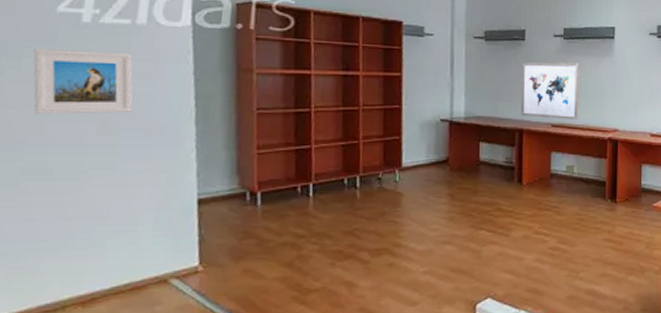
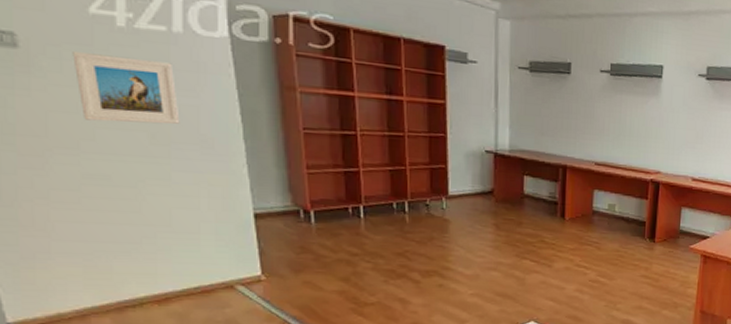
wall art: present [521,62,579,119] -> none [565,97,625,159]

